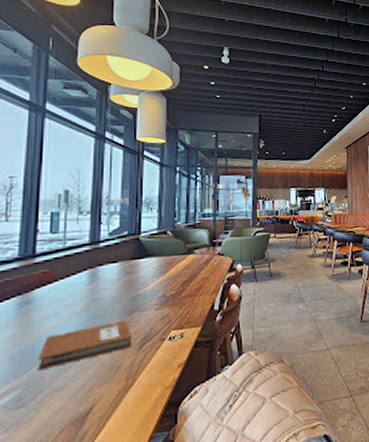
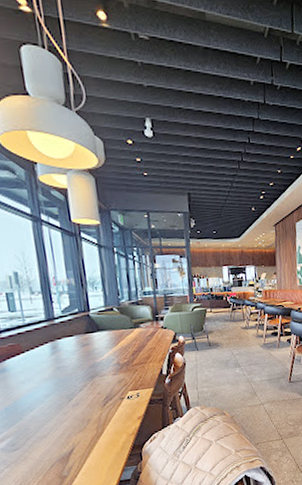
notebook: present [38,320,132,371] -> none [21,384,97,424]

